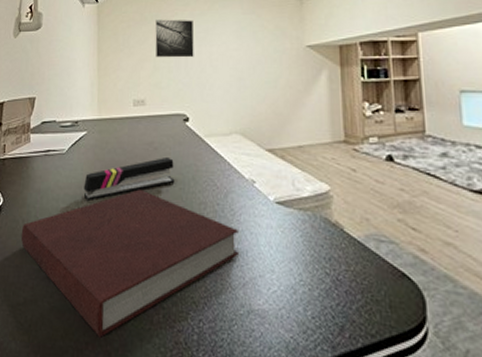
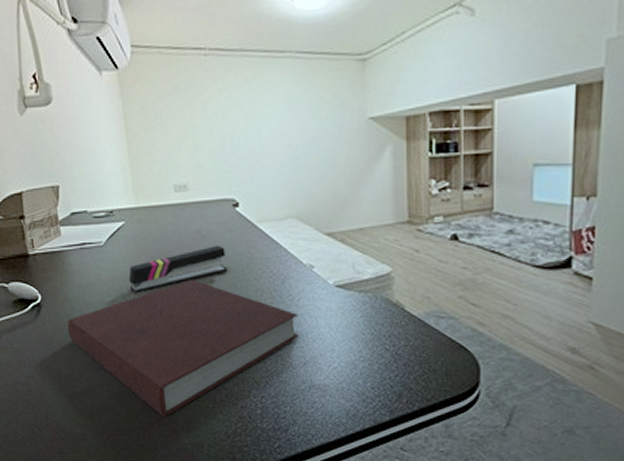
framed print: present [155,19,194,58] -> none [191,88,240,136]

